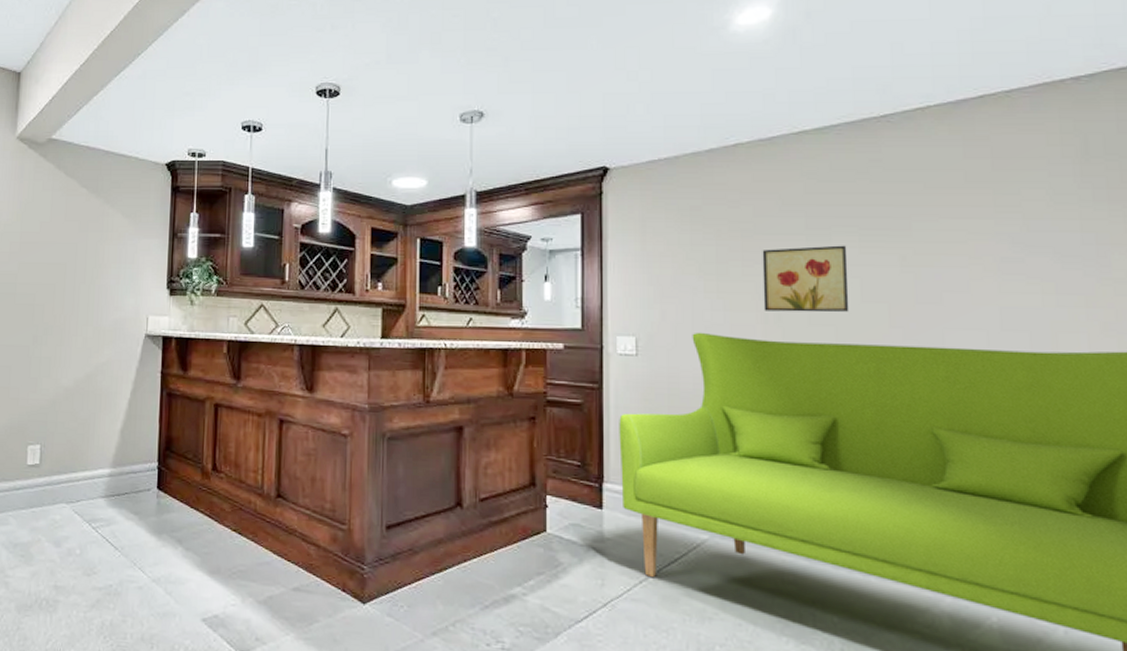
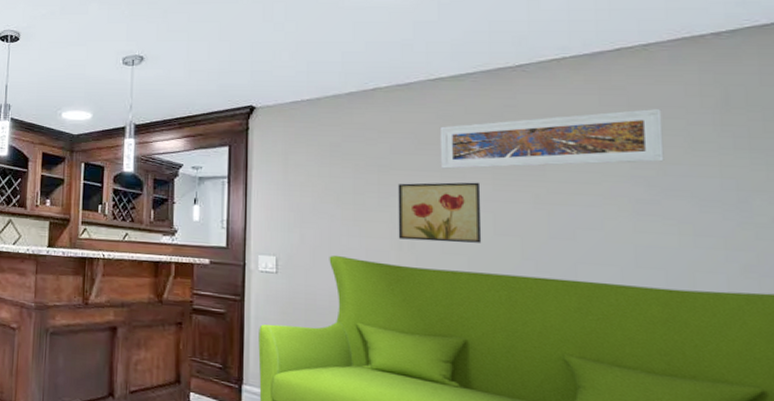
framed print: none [804,159,1027,232] -> present [439,108,664,169]

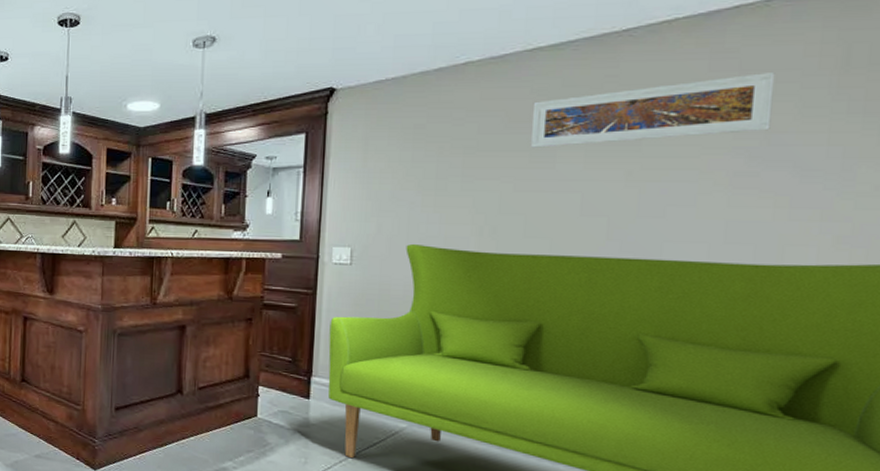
wall art: present [398,182,482,243] -> none [479,161,571,226]

